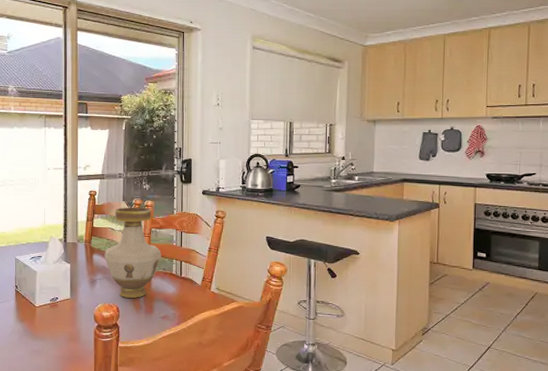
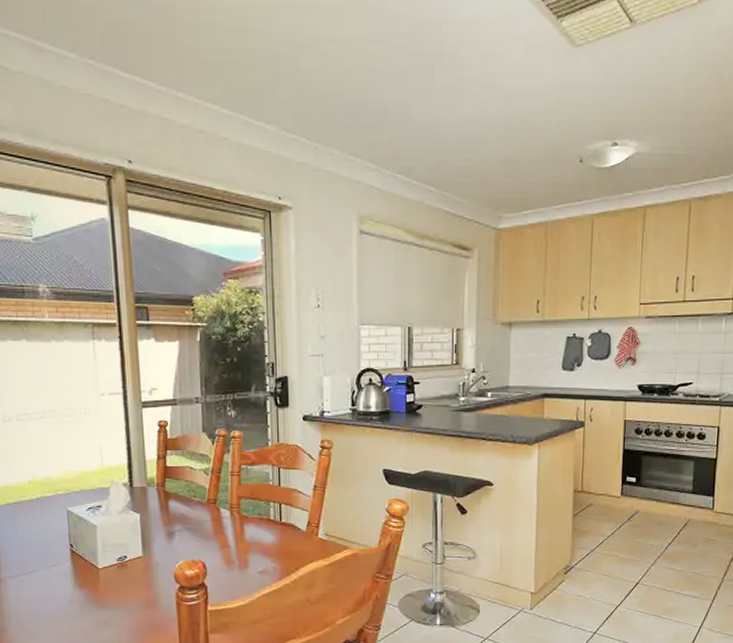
vase: present [104,207,161,298] -> none [183,439,255,551]

